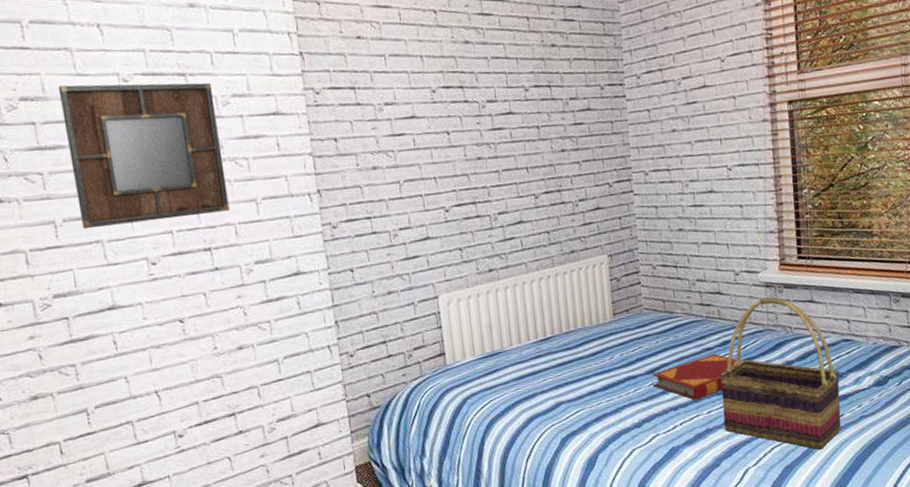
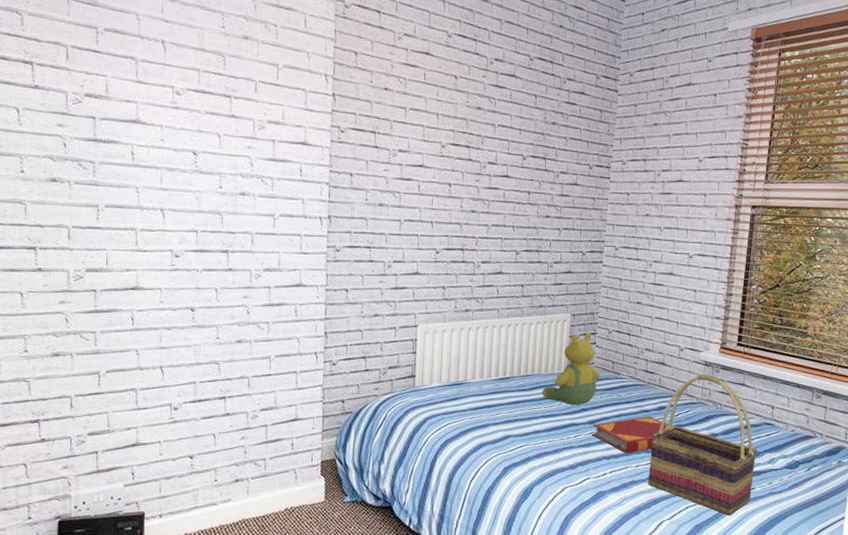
home mirror: present [58,82,230,230] -> none [119,89,252,221]
teddy bear: none [589,271,653,357] -> present [542,332,601,406]

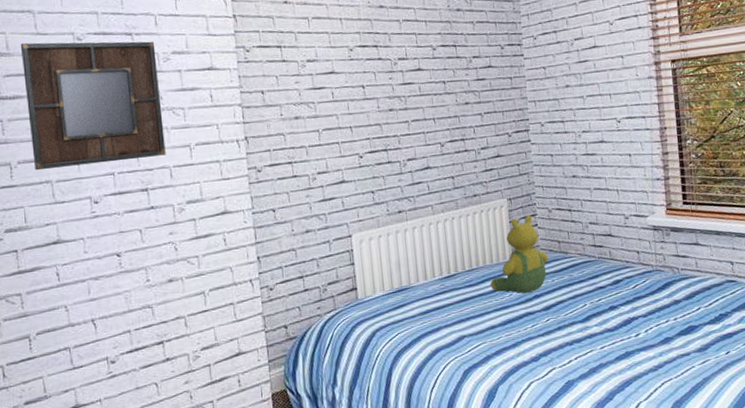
home mirror: none [119,89,252,221] -> present [20,41,166,171]
hardback book: present [591,416,669,454] -> none [549,292,629,336]
woven basket: present [647,374,758,516] -> none [611,239,728,386]

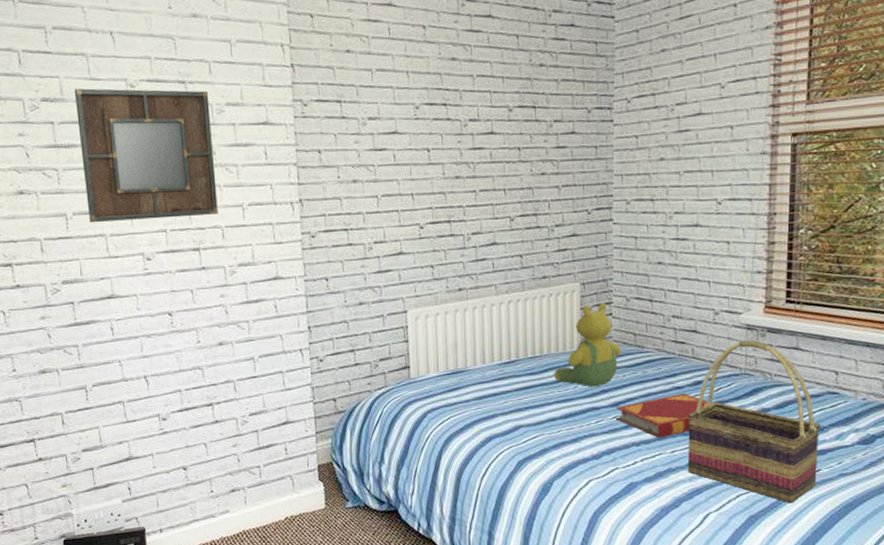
hardback book: none [549,292,629,336] -> present [615,393,709,438]
woven basket: none [611,239,728,386] -> present [687,340,821,503]

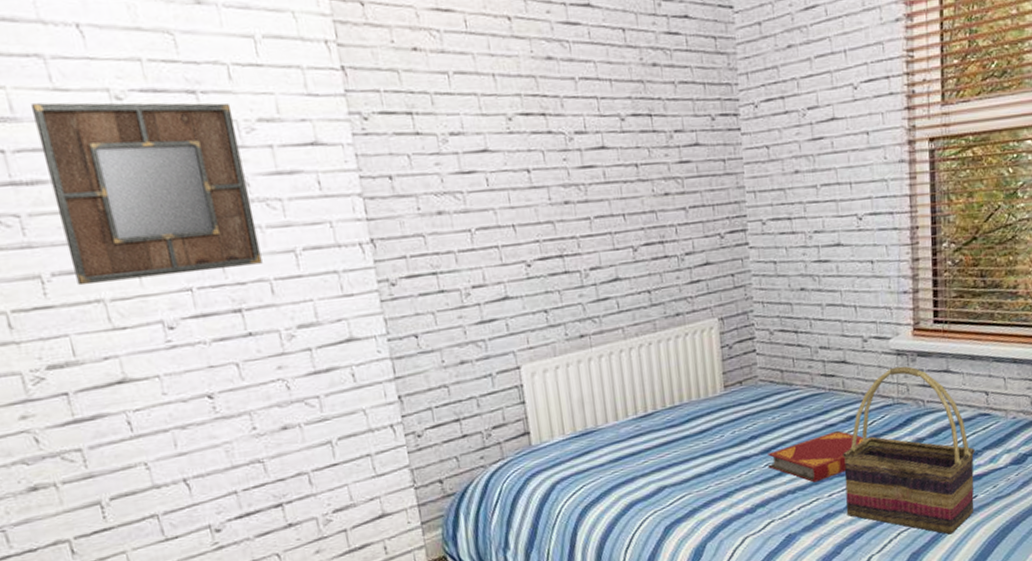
teddy bear: present [554,302,622,387] -> none [697,337,769,435]

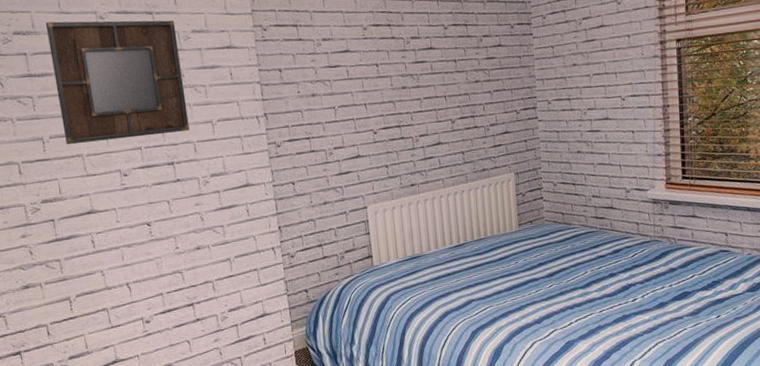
hardback book: present [768,430,863,483] -> none [552,260,627,301]
woven basket: present [843,366,975,535] -> none [611,211,718,346]

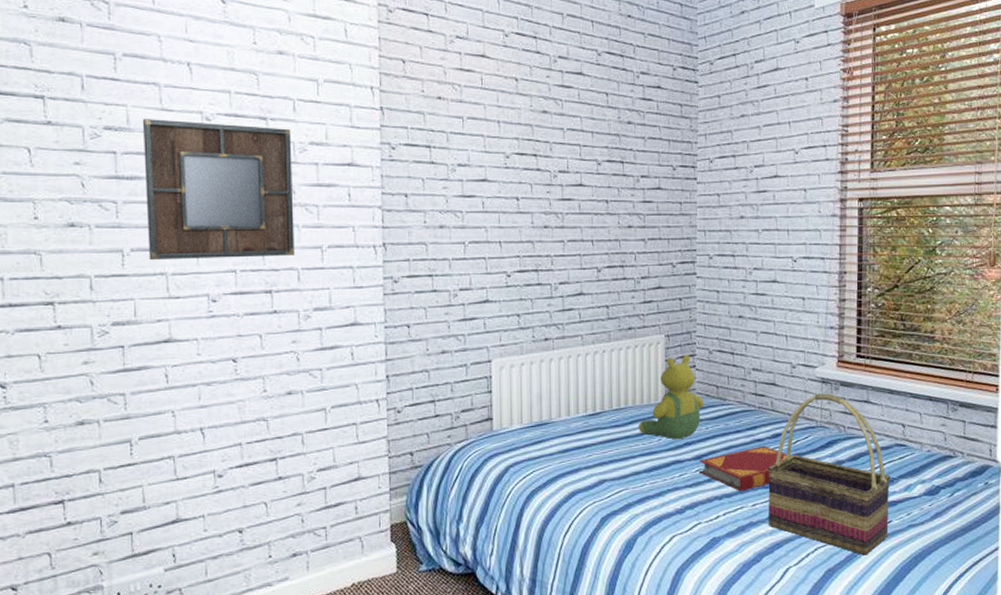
teddy bear: none [497,188,553,262] -> present [639,354,704,440]
hardback book: none [552,260,627,301] -> present [698,445,787,491]
woven basket: none [611,211,718,346] -> present [768,393,891,556]

